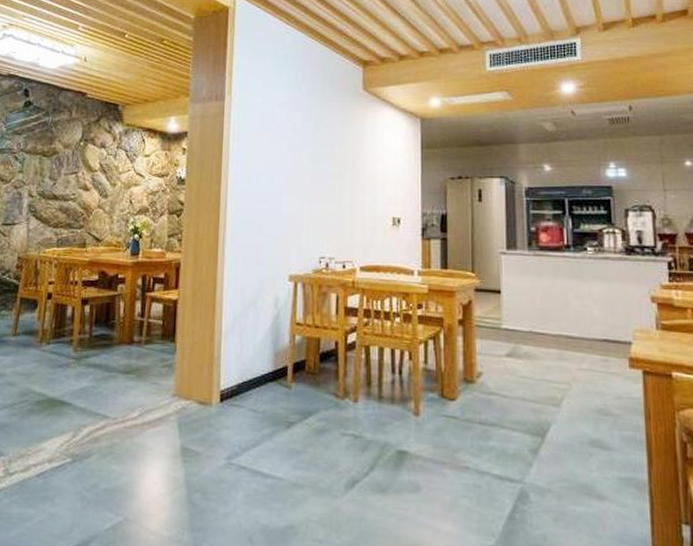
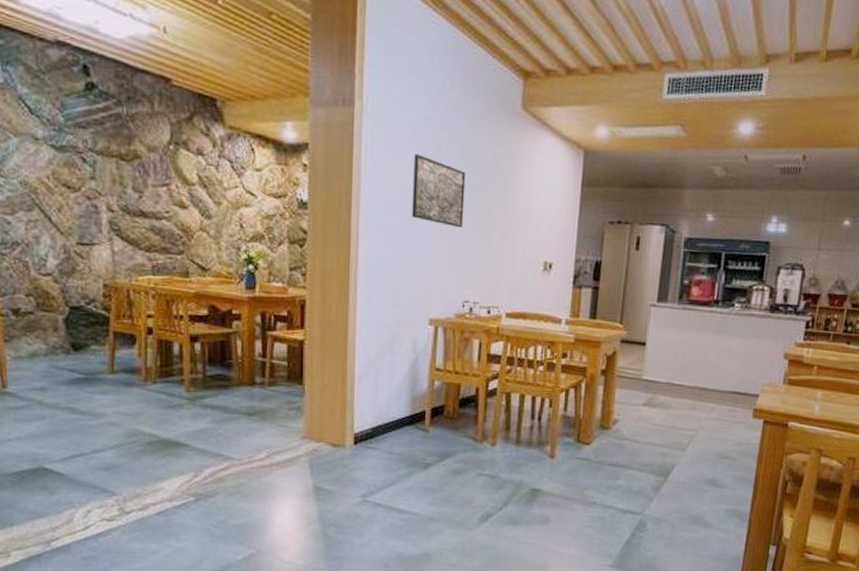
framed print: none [272,133,318,192] -> present [411,154,466,229]

